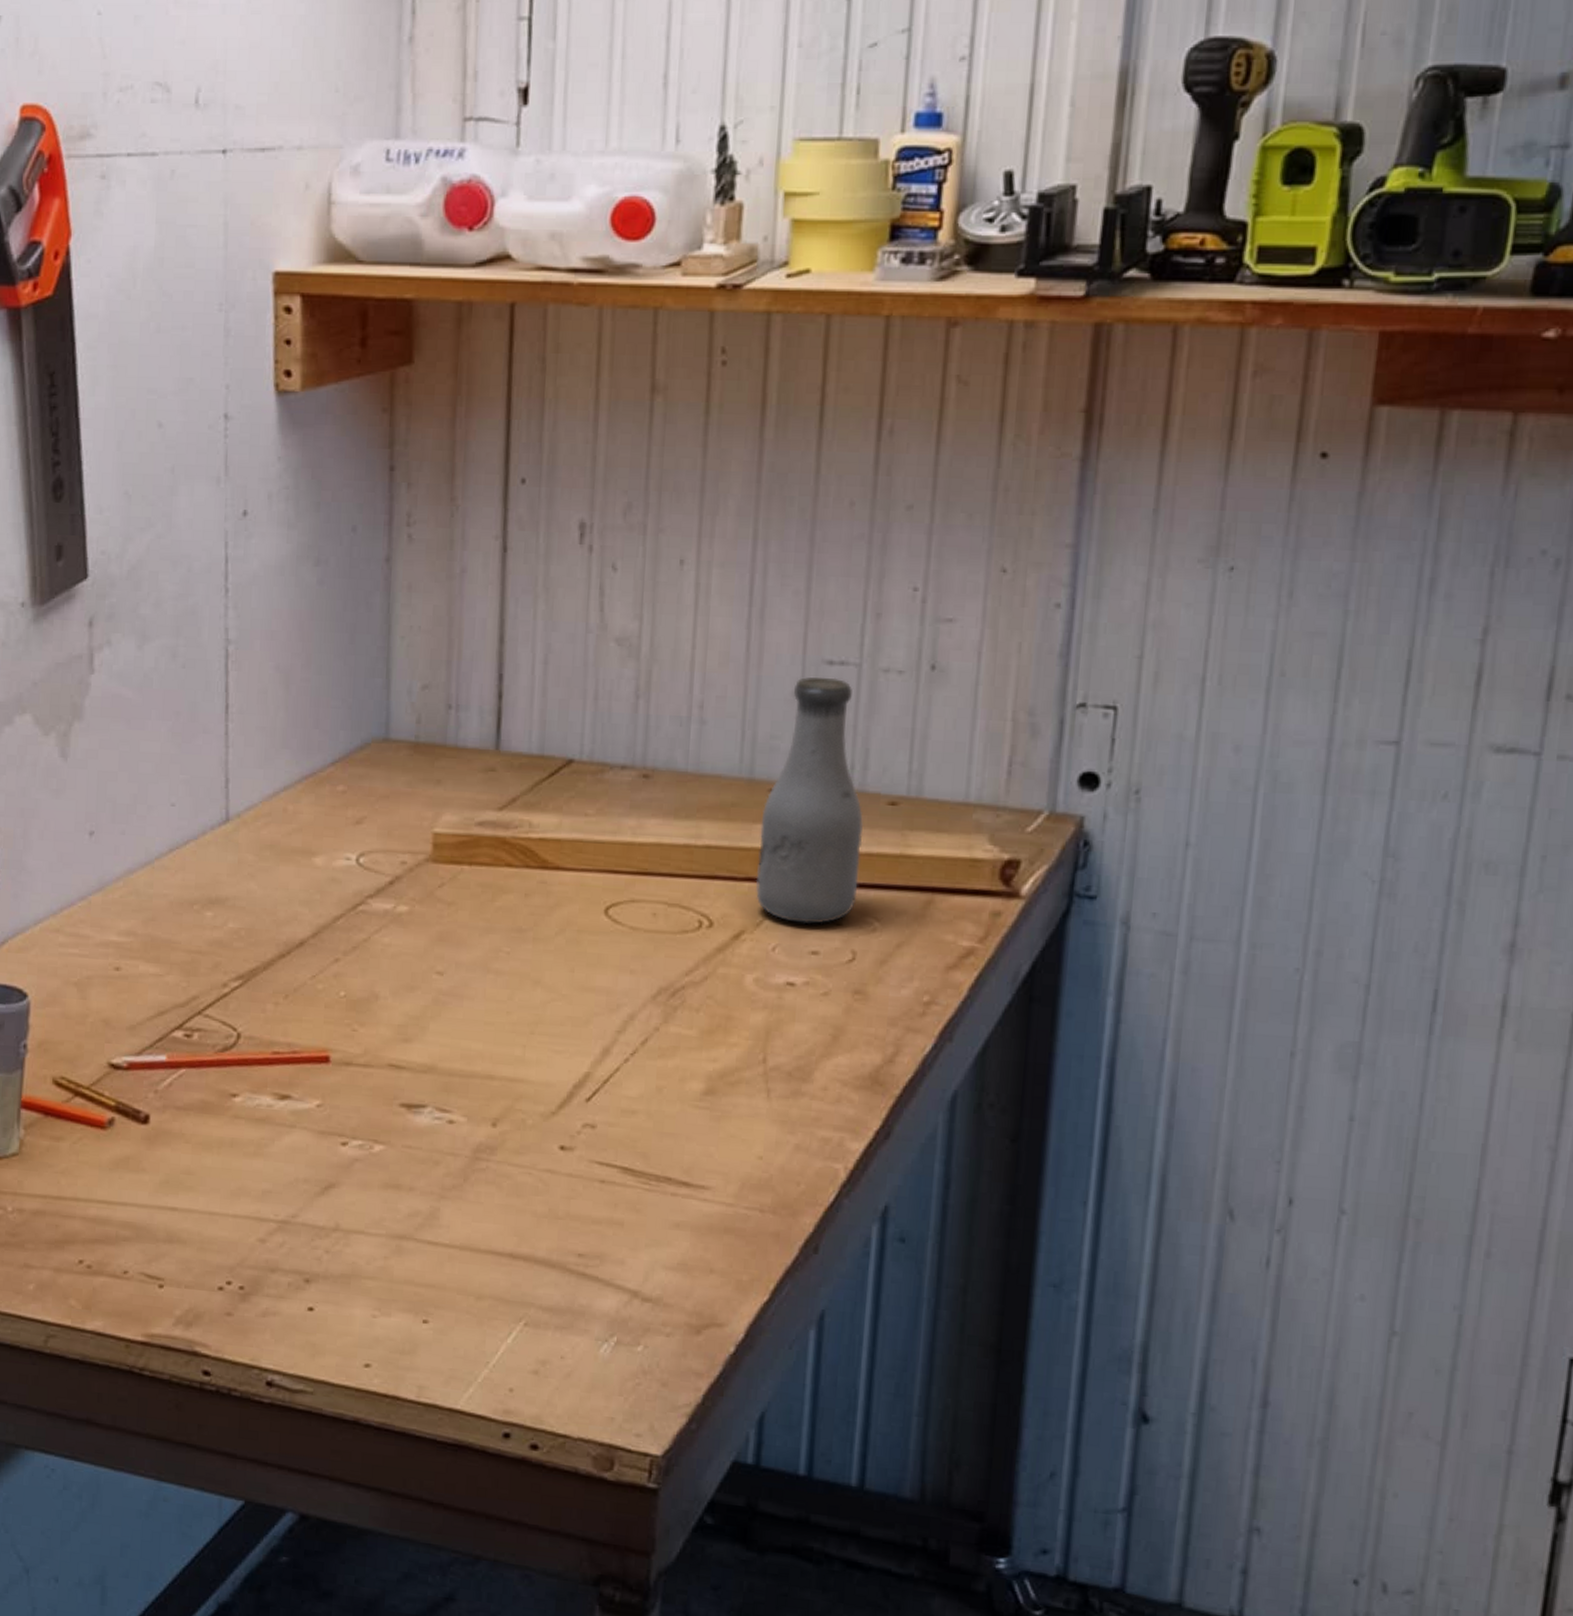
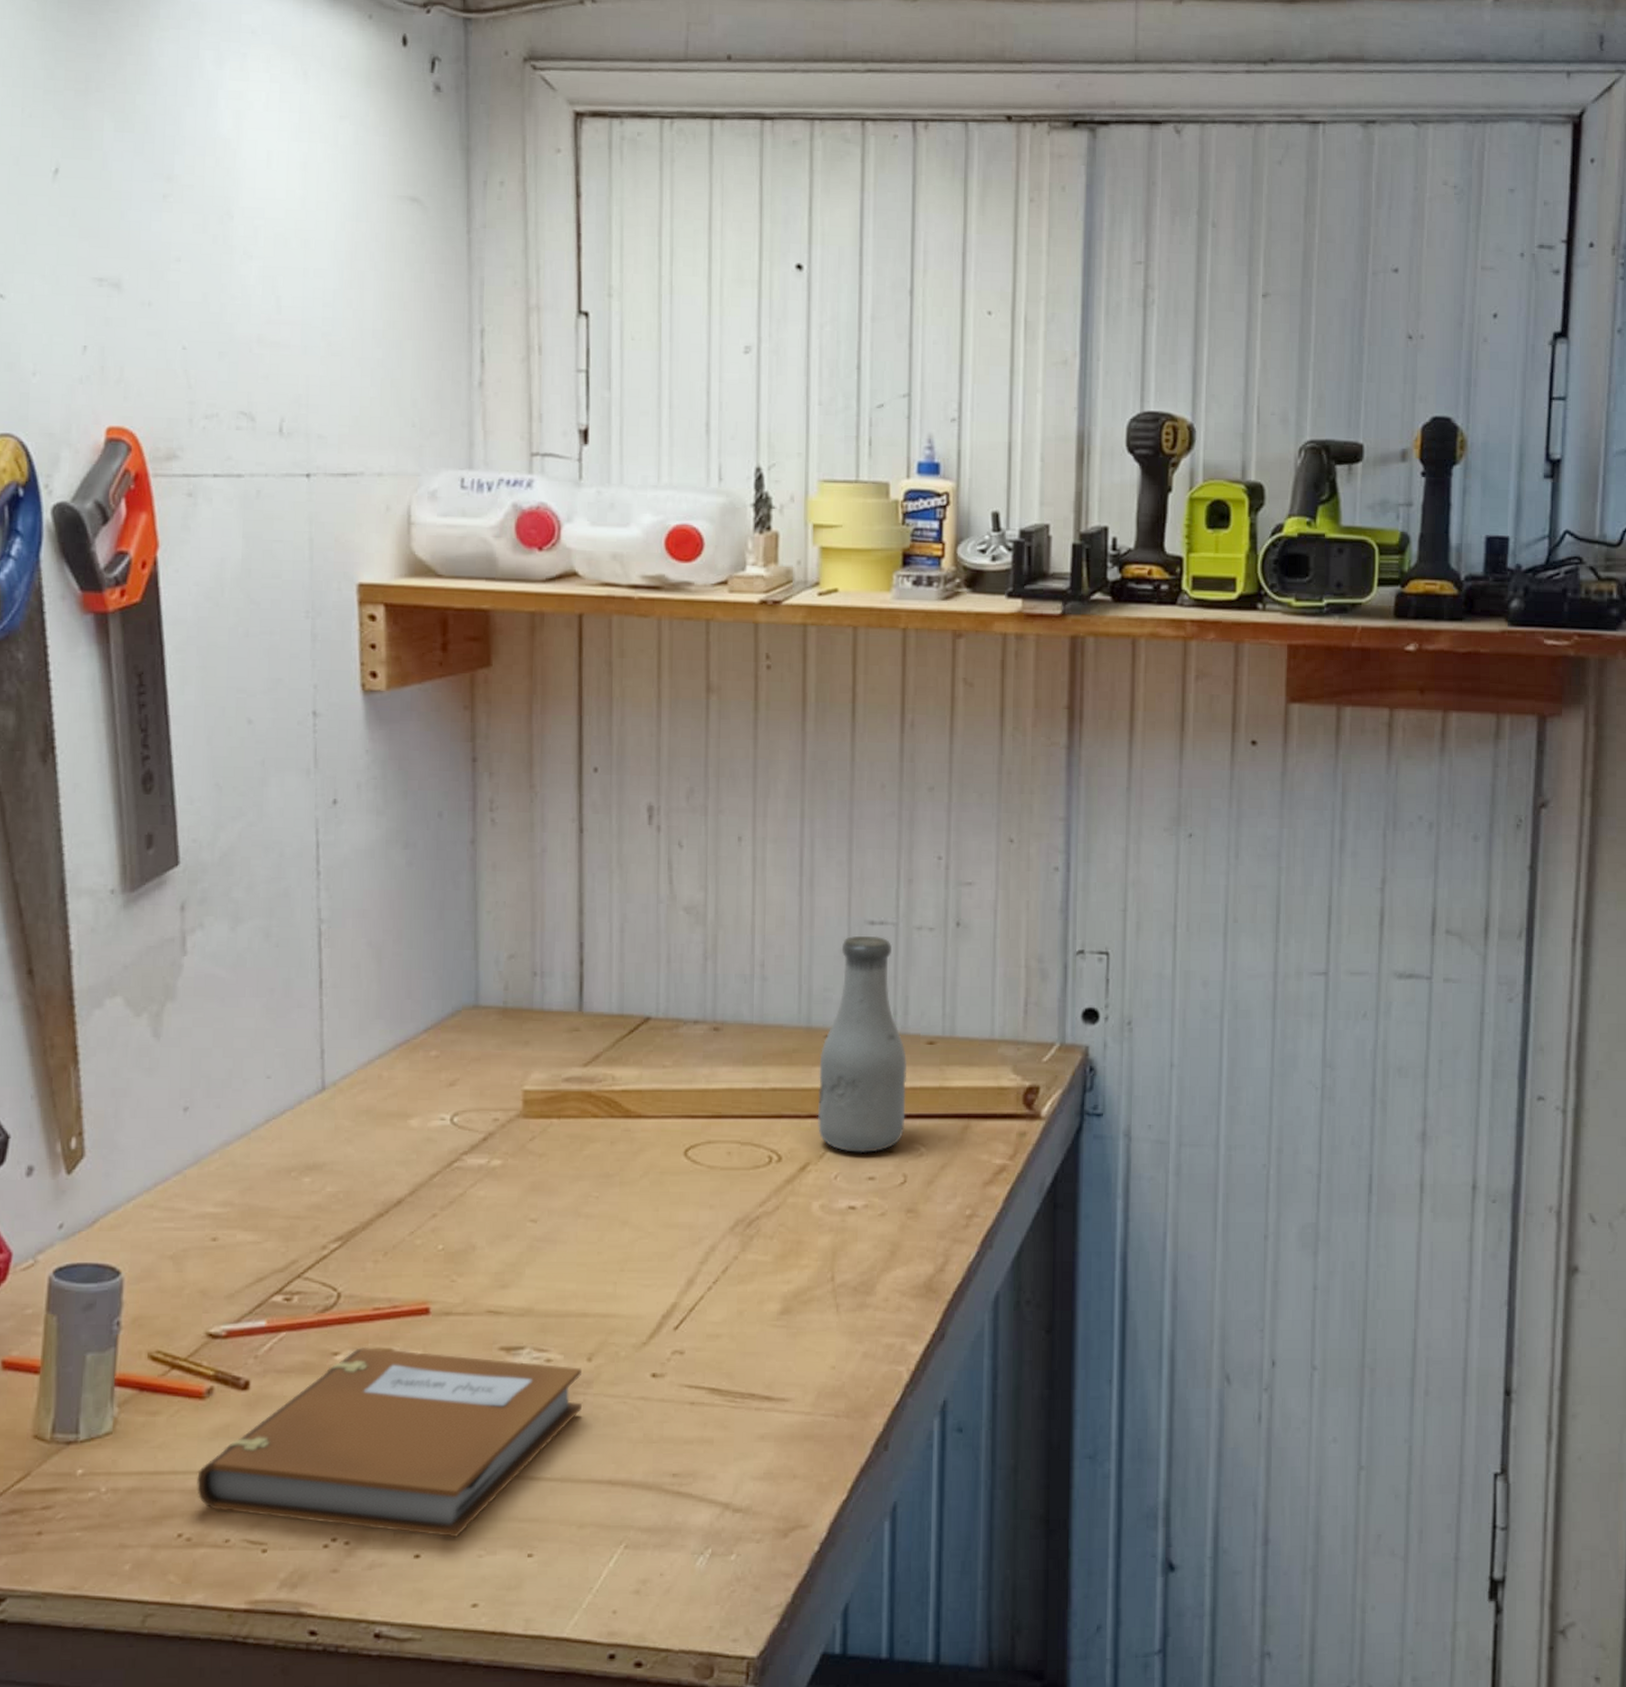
notebook: none [97,1090,486,1294] -> present [197,1346,583,1537]

